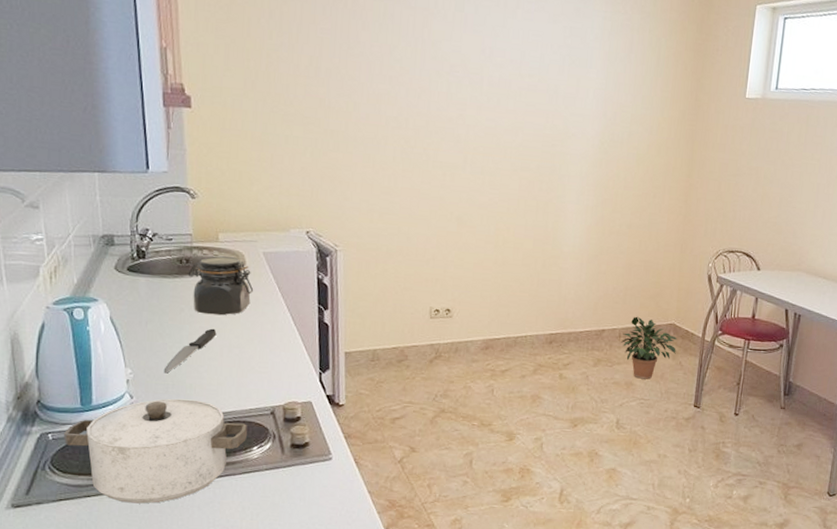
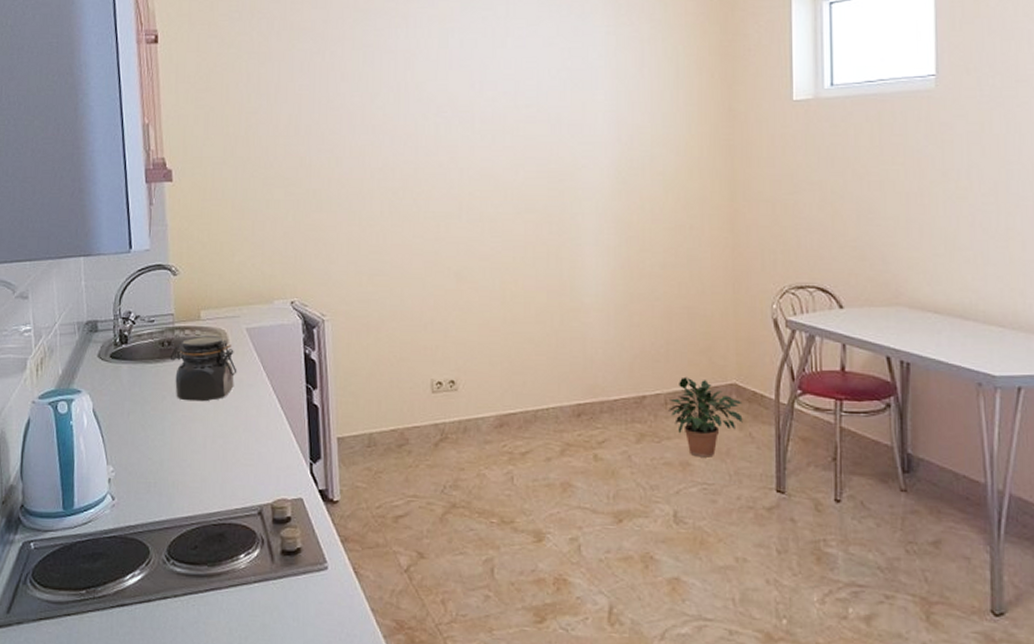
cooking pot: present [63,398,248,504] -> none [45,498,234,624]
kitchen knife: present [163,328,217,374] -> none [145,417,200,470]

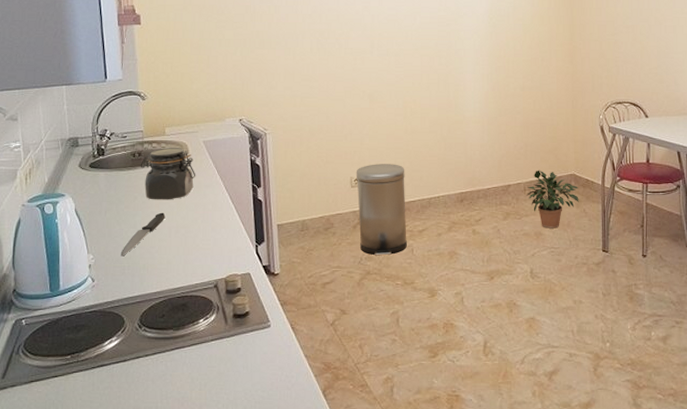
kitchen knife: none [145,417,200,470] -> present [120,212,166,256]
pedal bin: none [438,363,505,484] -> present [356,164,407,256]

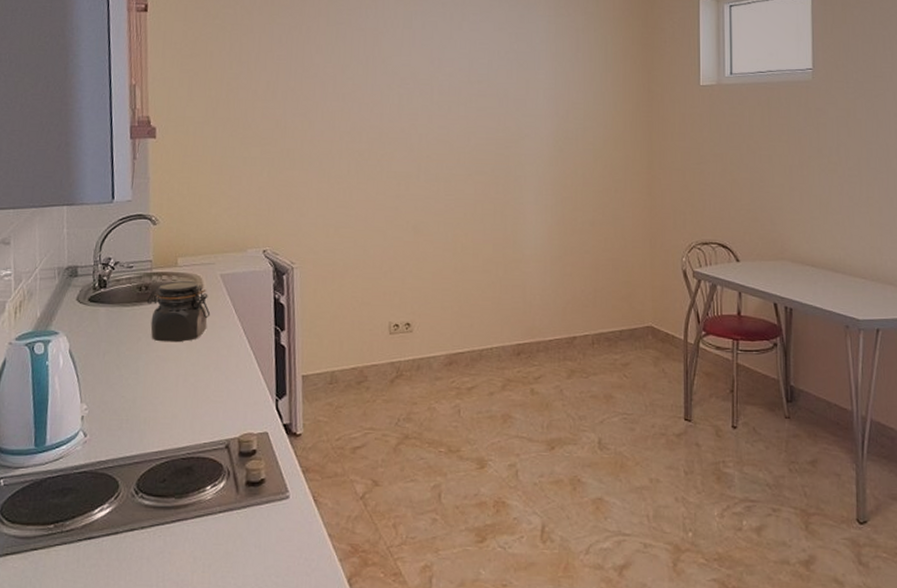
kitchen knife: present [120,212,166,256] -> none [118,357,173,408]
pedal bin: present [356,164,407,256] -> none [395,307,453,417]
potted plant: present [527,170,579,228] -> none [595,320,657,391]

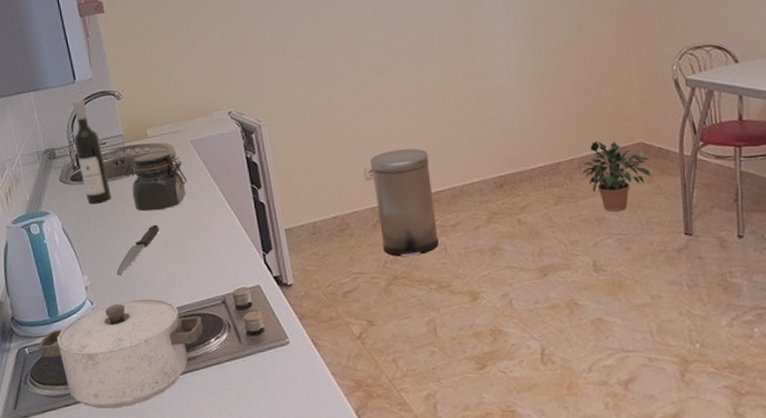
cooking pot: none [15,435,202,557] -> present [37,298,204,409]
bottle: none [99,218,129,329] -> present [72,98,111,204]
kitchen knife: none [118,357,173,408] -> present [116,224,160,276]
pedal bin: none [395,307,453,417] -> present [369,148,439,257]
potted plant: none [595,320,657,391] -> present [582,141,651,212]

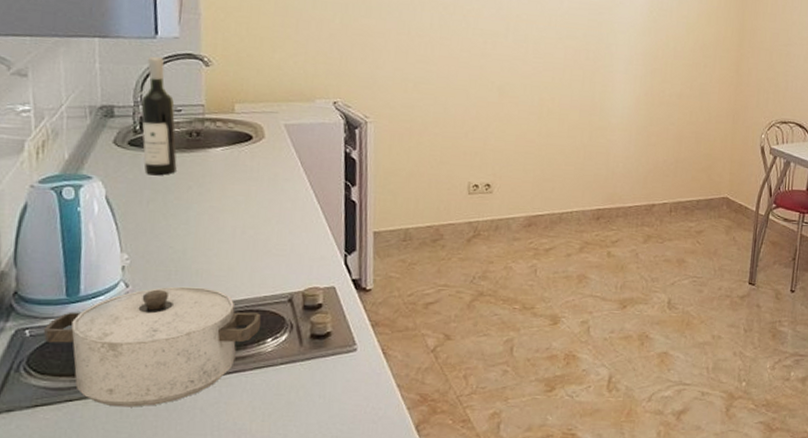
kitchen knife: present [116,224,160,276] -> none [166,207,229,259]
jar: present [124,150,188,212] -> none [198,128,273,194]
pedal bin: present [369,148,439,257] -> none [474,168,535,276]
potted plant: present [582,141,651,212] -> none [672,190,731,256]

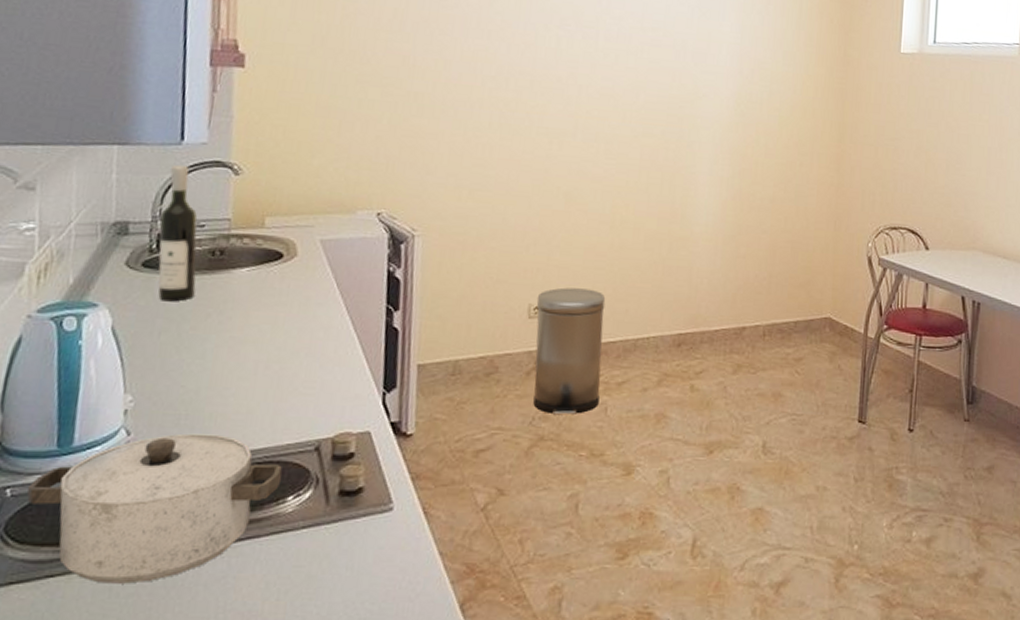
pedal bin: none [474,168,535,276] -> present [533,287,606,416]

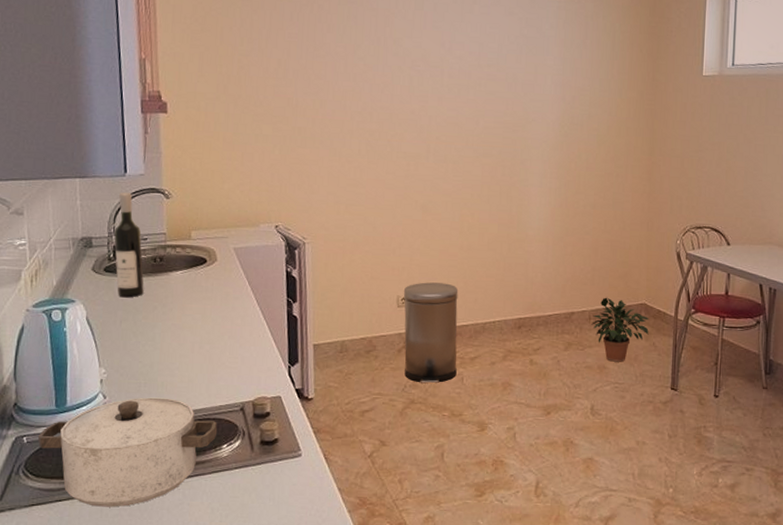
potted plant: none [766,309,835,389] -> present [591,297,649,362]

